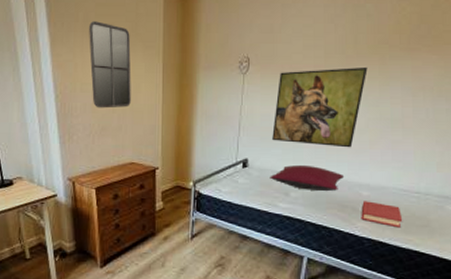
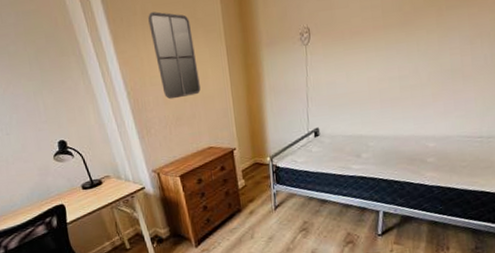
pillow: present [270,164,345,191] -> none [341,125,412,150]
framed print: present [272,66,368,148] -> none [339,20,426,107]
hardback book: present [361,201,403,228] -> none [429,151,468,173]

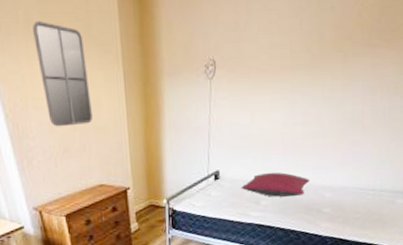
pillow: none [341,125,412,150] -> present [241,172,310,197]

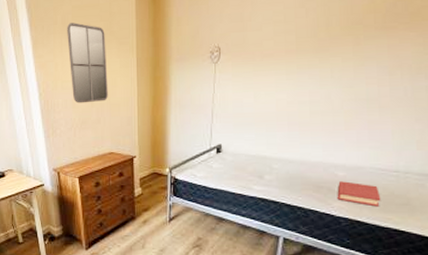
pillow: present [241,172,310,197] -> none [243,148,320,173]
hardback book: none [324,202,360,225] -> present [337,181,381,207]

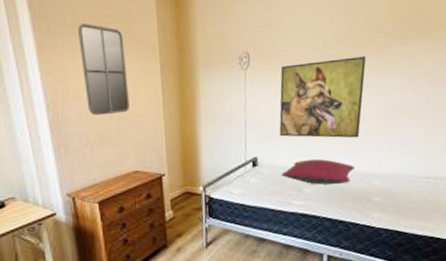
pillow: none [243,148,320,173] -> present [281,158,356,185]
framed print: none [245,48,341,130] -> present [279,55,366,138]
hardback book: present [337,181,381,207] -> none [375,190,416,215]

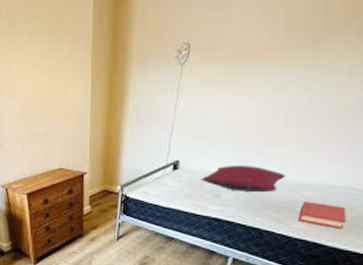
home mirror: present [78,23,130,116] -> none [14,15,59,114]
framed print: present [279,55,366,138] -> none [208,43,338,144]
hardback book: none [375,190,416,215] -> present [298,202,347,229]

